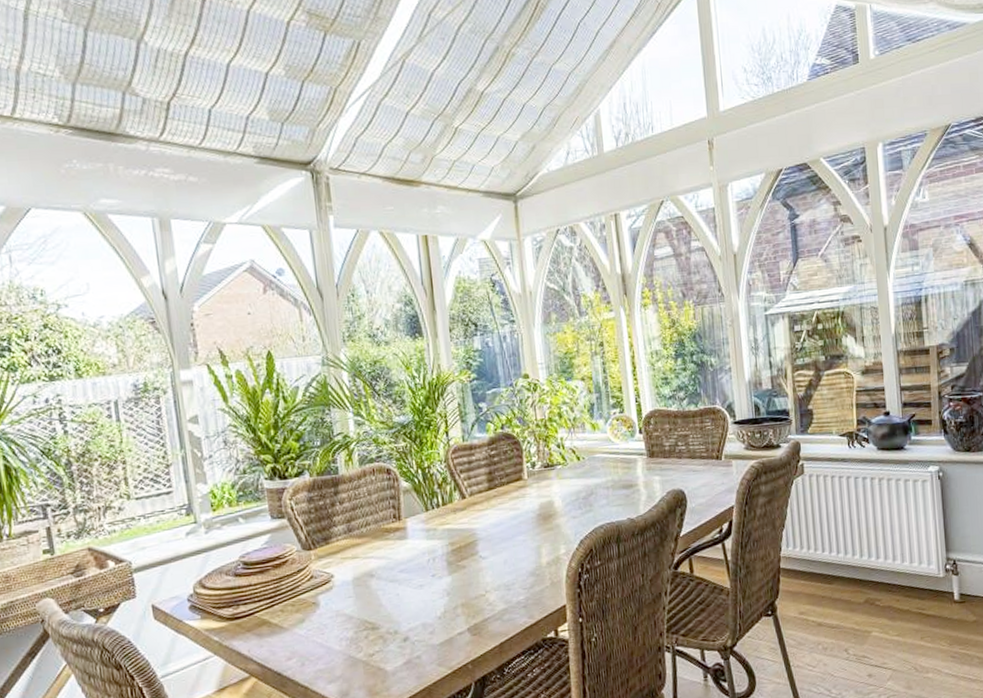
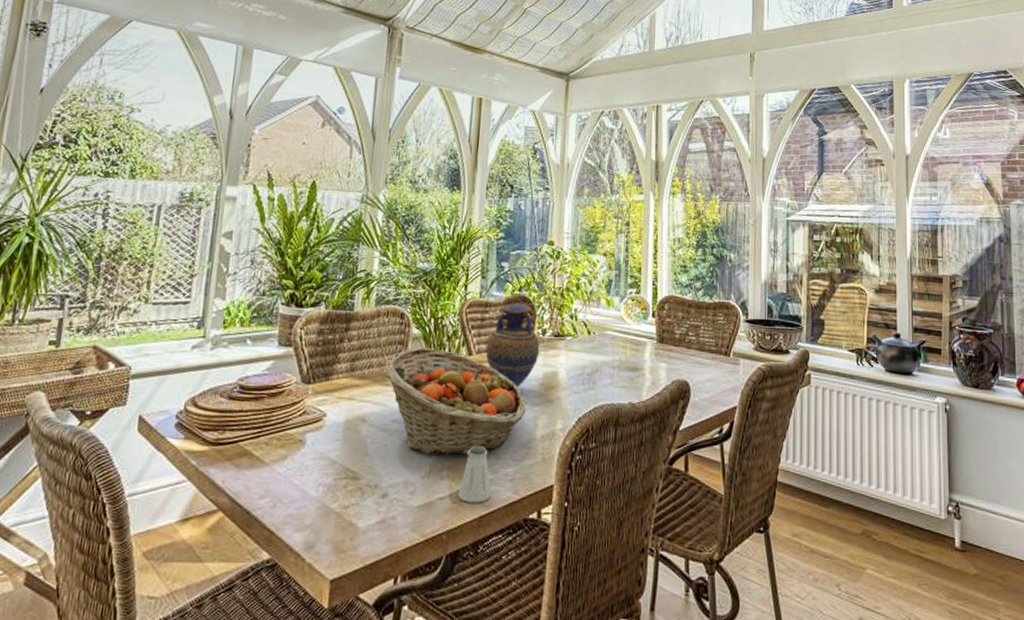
fruit basket: none [381,497,528,597] -> present [384,347,527,456]
saltshaker: none [475,580,508,633] -> present [457,445,492,503]
vase: none [477,440,532,523] -> present [485,303,540,388]

